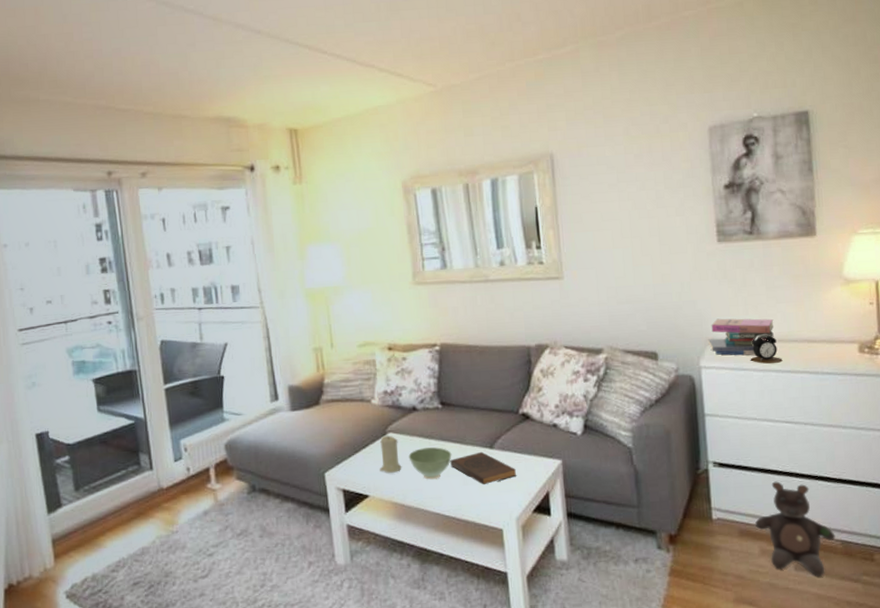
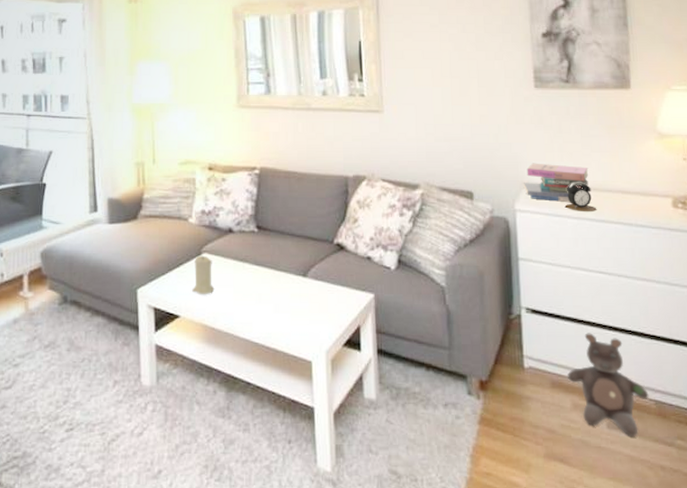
bowl: present [408,447,452,480] -> none [222,271,265,304]
book: present [450,451,516,486] -> none [263,279,328,314]

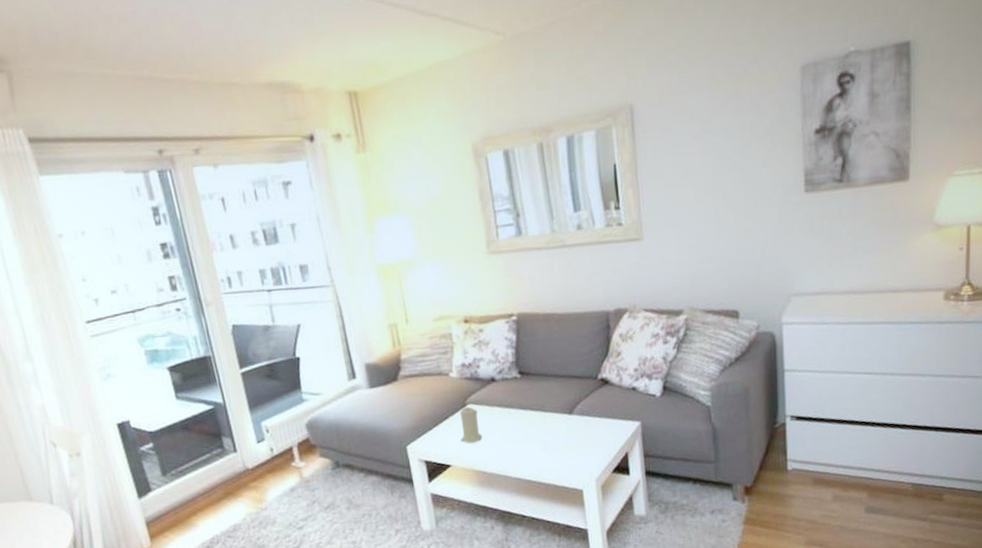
books: present [523,163,589,203] -> none [790,270,859,310]
alarm clock: present [566,182,597,213] -> none [834,286,866,317]
stuffed animal: present [566,333,649,436] -> none [828,431,907,517]

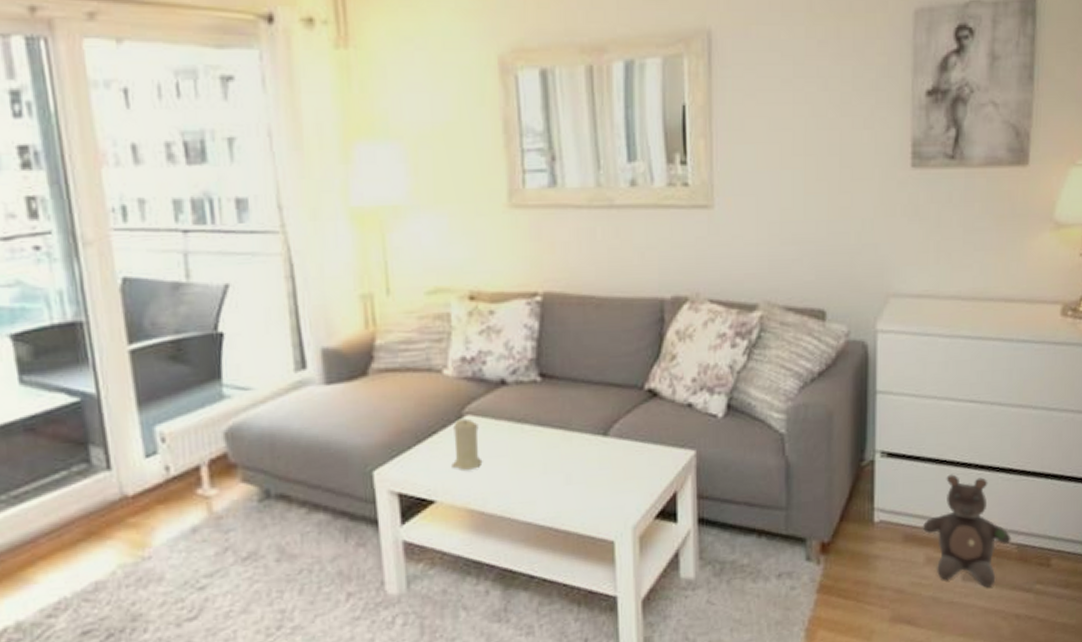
stuffed animal: none [828,431,907,517] -> present [922,474,1011,587]

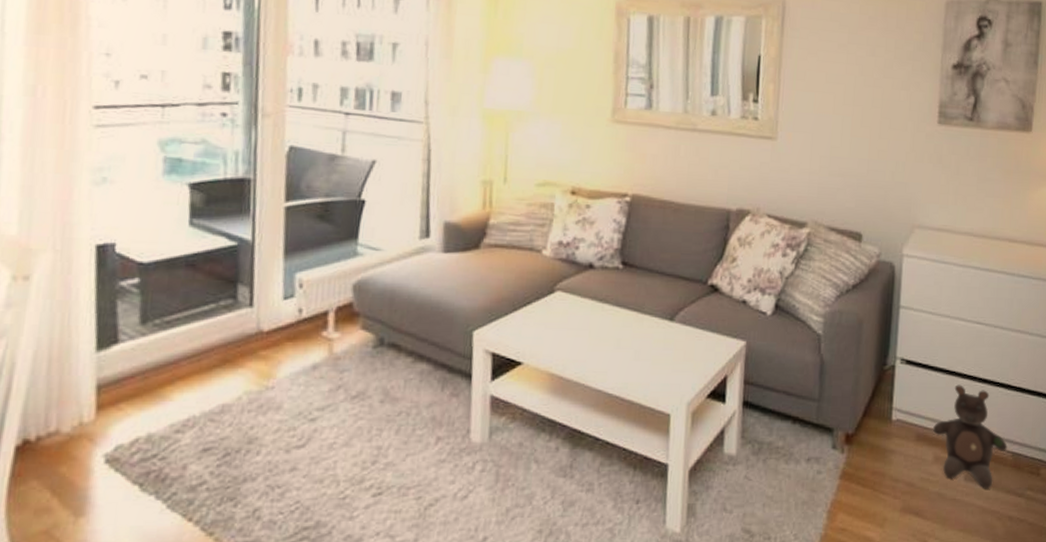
candle: present [451,418,483,471] -> none [540,293,567,340]

